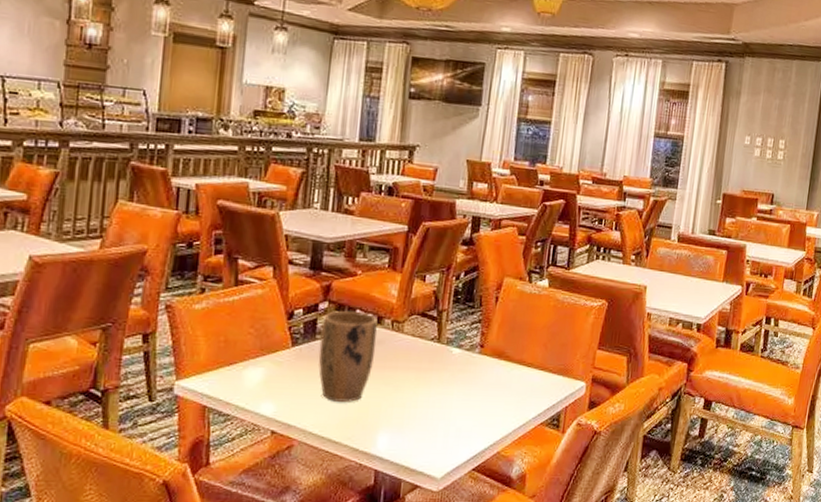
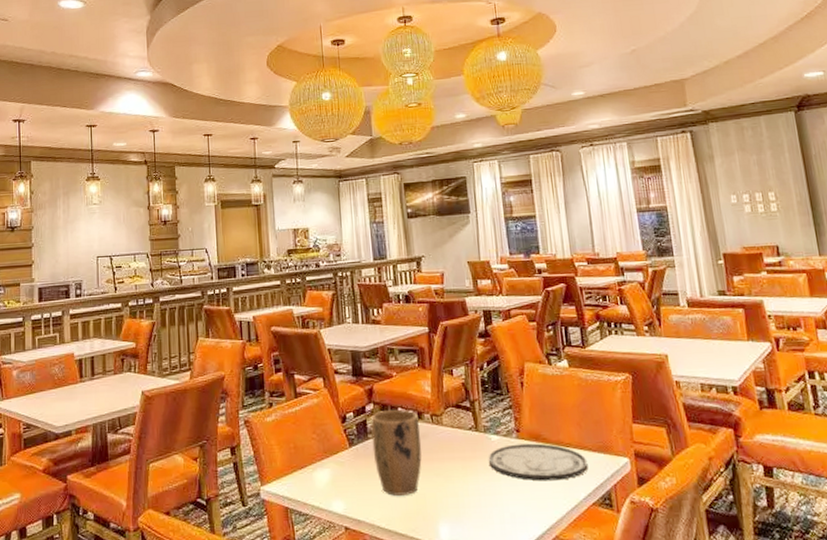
plate: none [444,359,545,399] -> present [488,443,588,481]

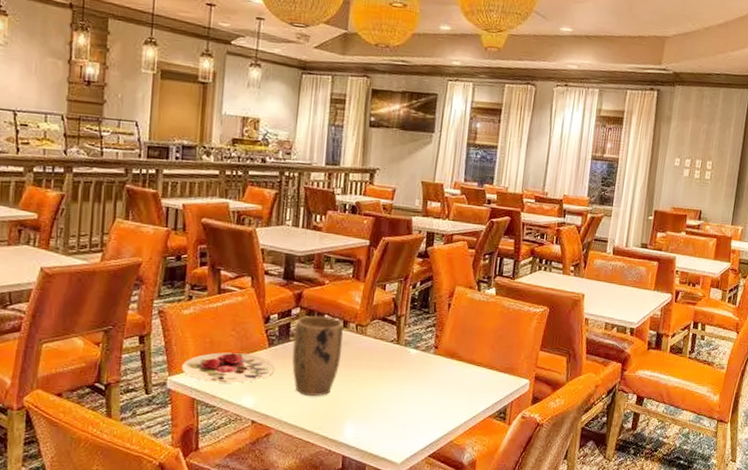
plate: none [272,456,360,489] -> present [181,352,276,384]
plate: present [488,443,588,481] -> none [403,359,493,394]

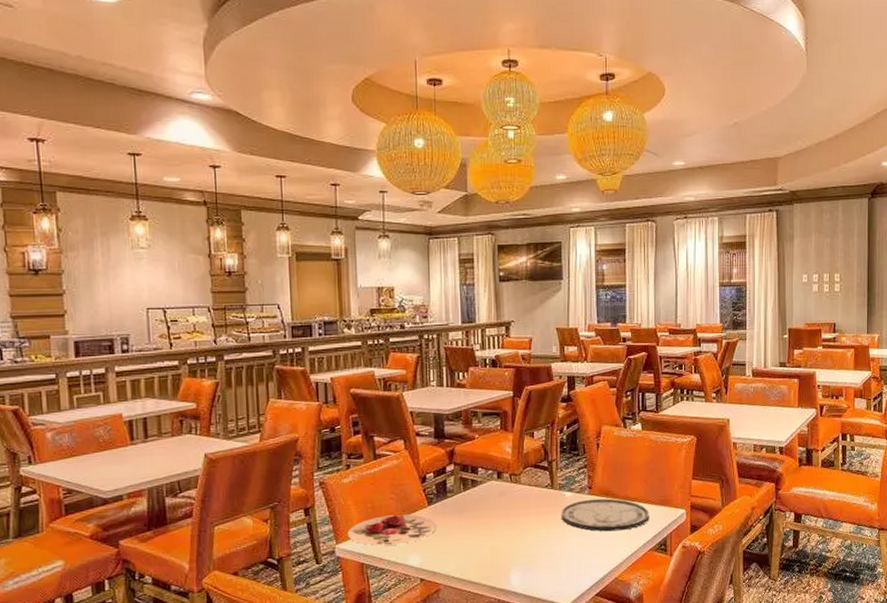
plant pot: present [292,316,344,396] -> none [451,470,499,549]
plate: none [403,359,493,394] -> present [561,498,650,532]

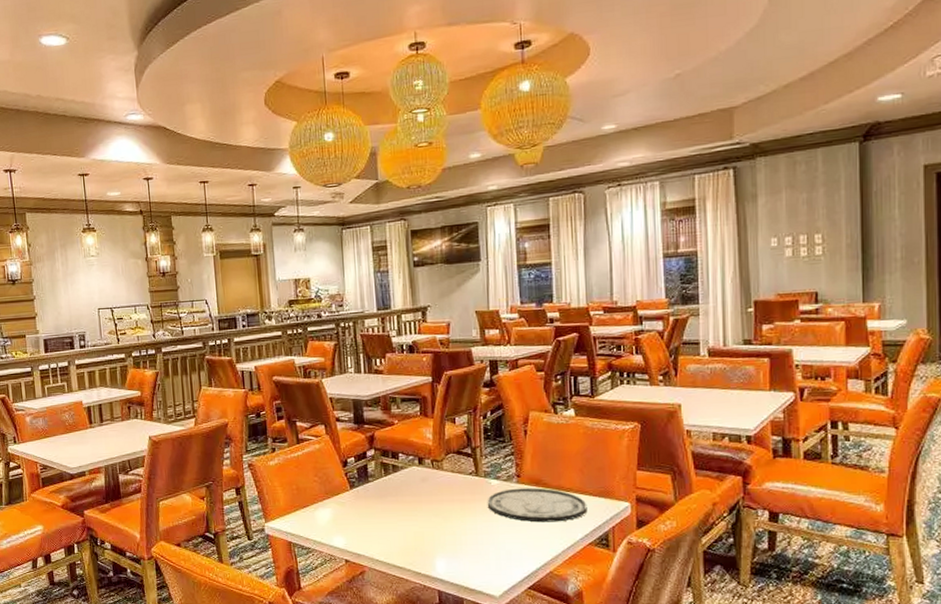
plate: present [347,514,437,546] -> none [275,497,360,526]

